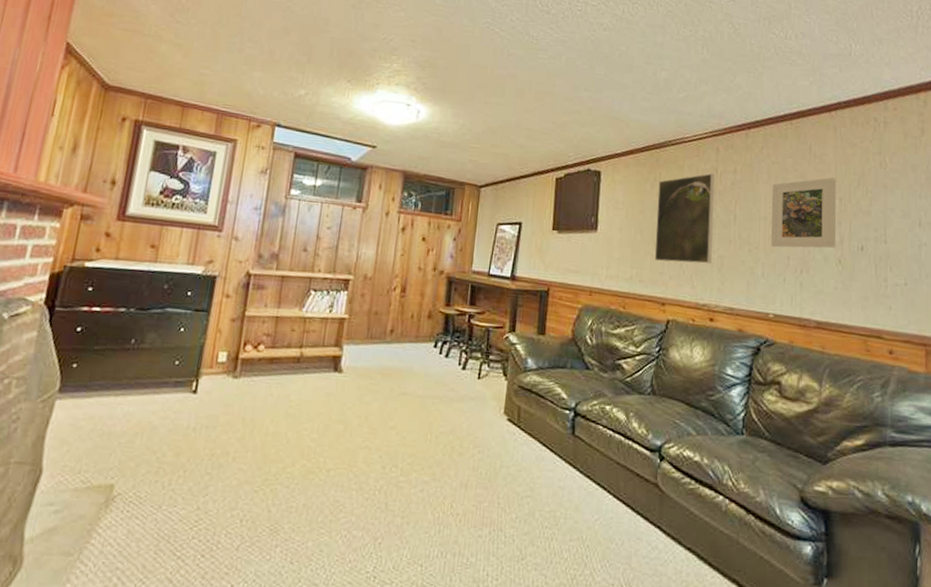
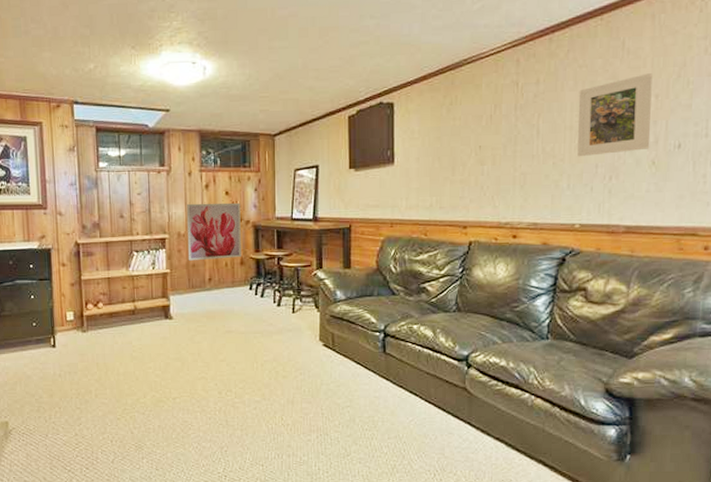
wall art: none [370,245,436,310] -> present [186,202,241,261]
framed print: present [654,173,715,264] -> none [453,88,516,187]

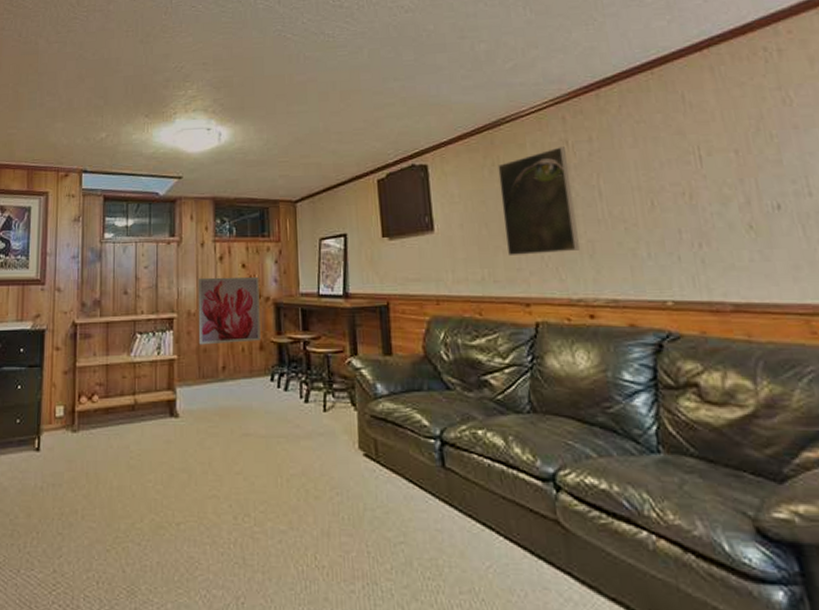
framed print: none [453,88,516,187] -> present [497,147,580,257]
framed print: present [577,73,653,157] -> none [641,127,742,221]

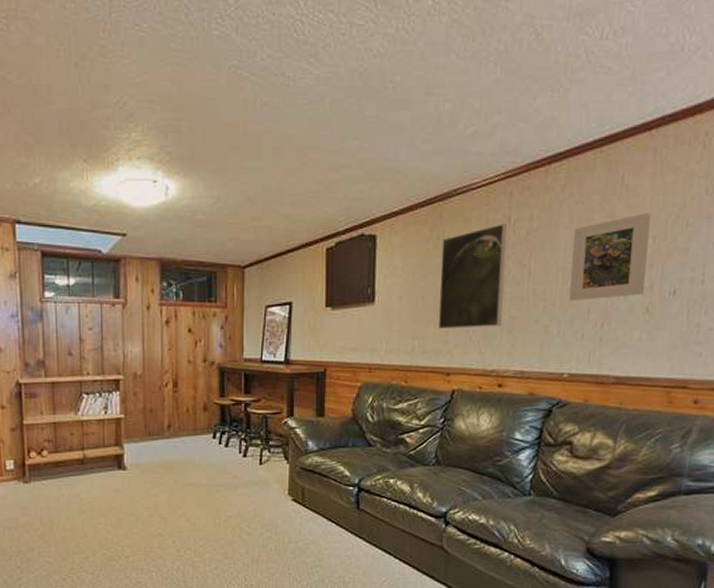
wall art: present [198,276,261,345] -> none [143,341,205,405]
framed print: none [641,127,742,221] -> present [569,213,651,301]

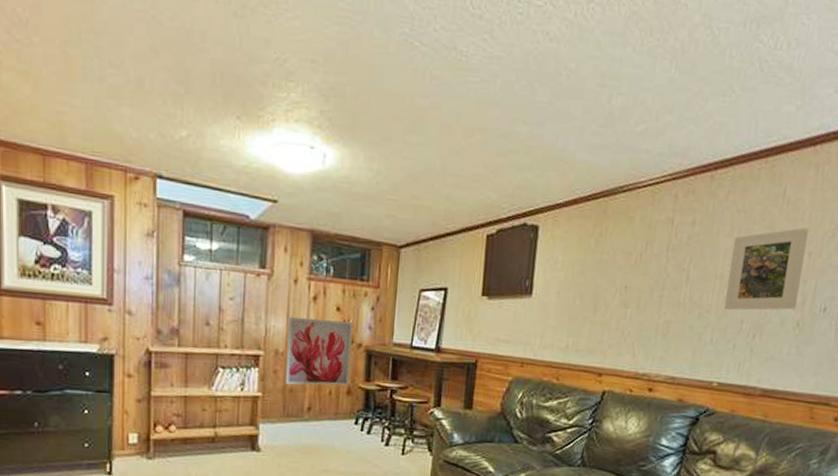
wall art: none [143,341,205,405] -> present [285,316,353,386]
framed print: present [438,224,507,330] -> none [593,225,669,330]

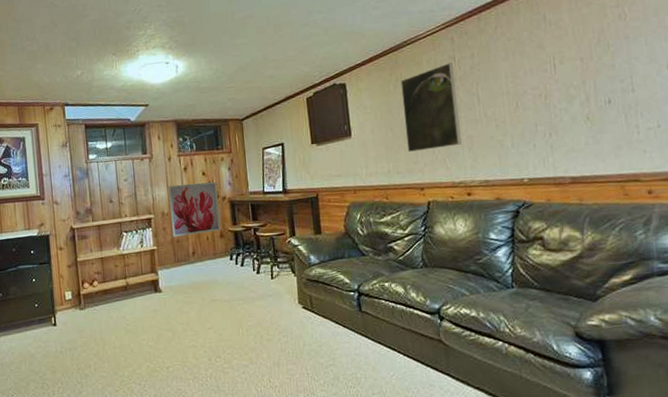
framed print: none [593,225,669,330] -> present [400,62,462,153]
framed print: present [724,227,809,311] -> none [510,40,583,118]

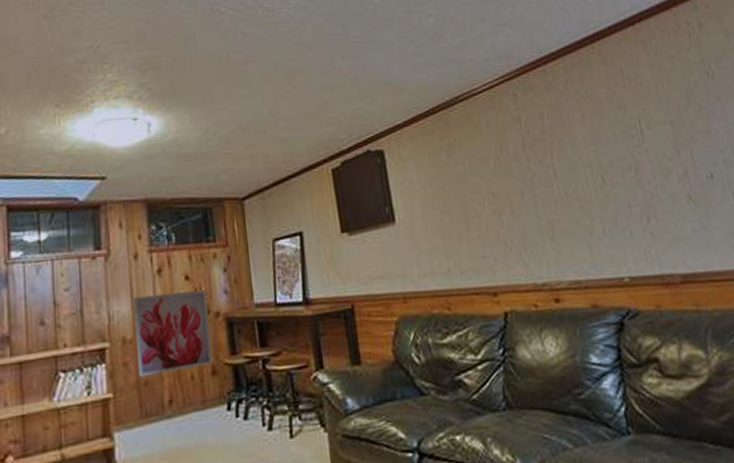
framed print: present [400,62,462,153] -> none [454,125,540,244]

